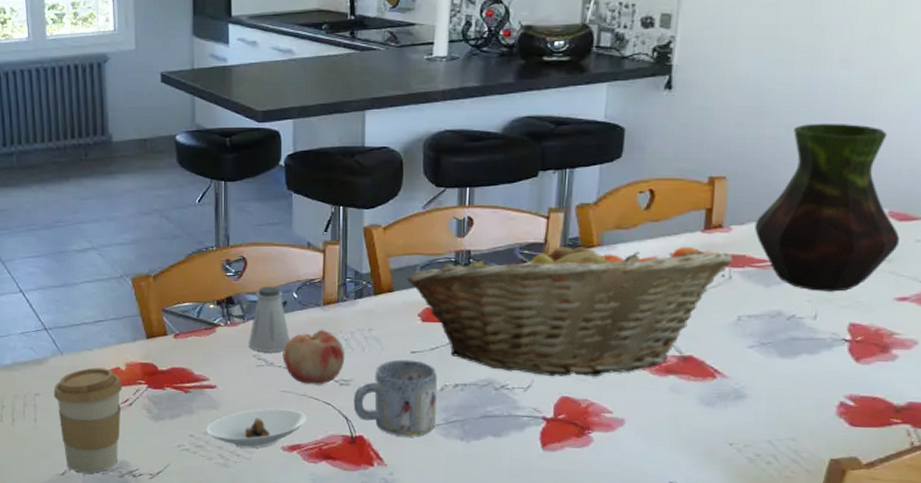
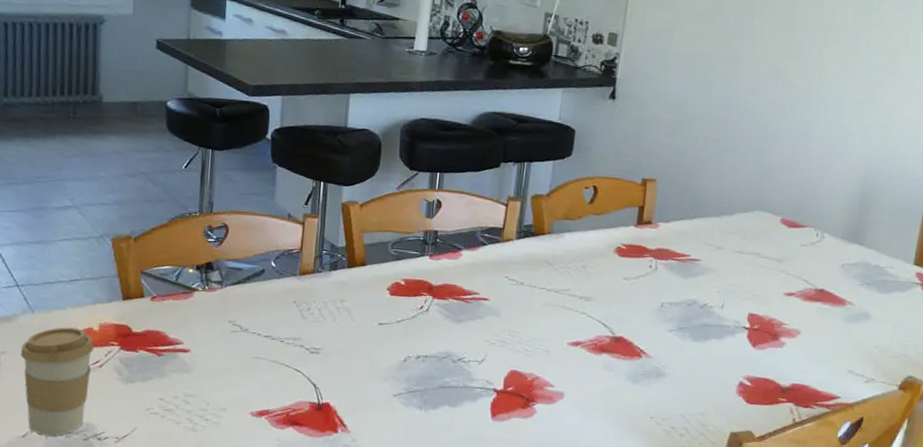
saucer: present [206,408,307,449] -> none [177,373,277,414]
saltshaker: present [249,286,290,352] -> none [225,253,266,319]
fruit: present [283,330,345,385] -> none [257,299,317,352]
mug: present [353,359,437,437] -> none [322,330,402,405]
fruit basket: present [406,237,733,376] -> none [378,222,659,353]
vase: present [755,124,899,292] -> none [677,139,789,286]

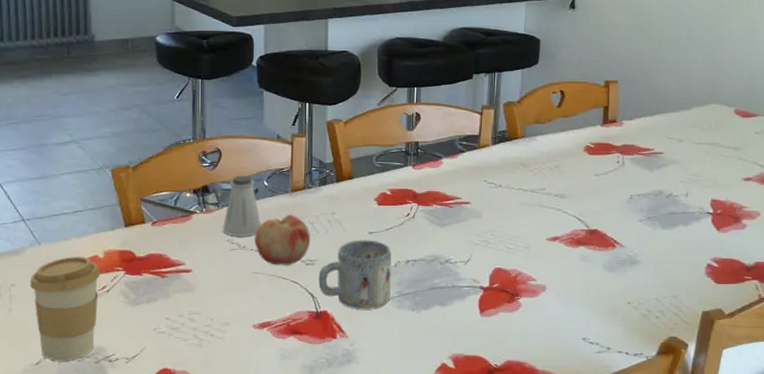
saltshaker: none [225,253,266,319] -> present [223,175,261,236]
fruit: none [257,299,317,352] -> present [254,215,311,265]
mug: none [322,330,402,405] -> present [318,240,391,310]

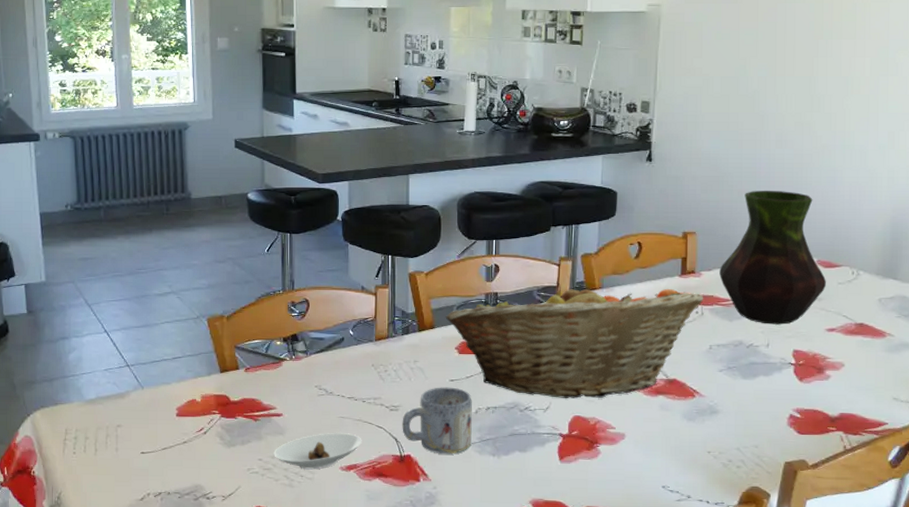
coffee cup: present [29,256,100,361] -> none [134,400,198,498]
saucer: none [182,289,276,328] -> present [274,433,362,470]
saltshaker: present [223,175,261,236] -> none [311,324,347,383]
fruit: present [254,215,311,265] -> none [341,362,395,411]
fruit basket: none [364,130,625,250] -> present [445,281,704,398]
vase: none [640,40,743,174] -> present [719,191,826,325]

